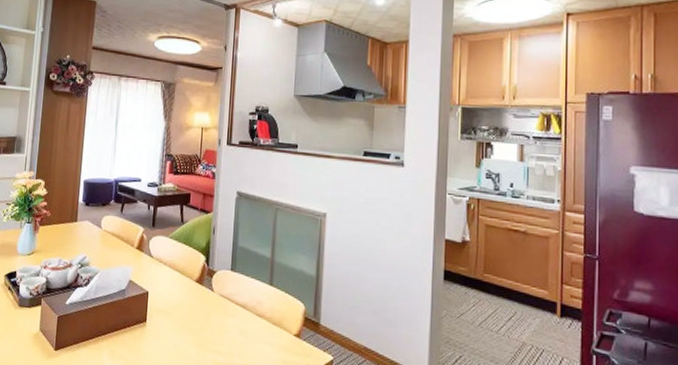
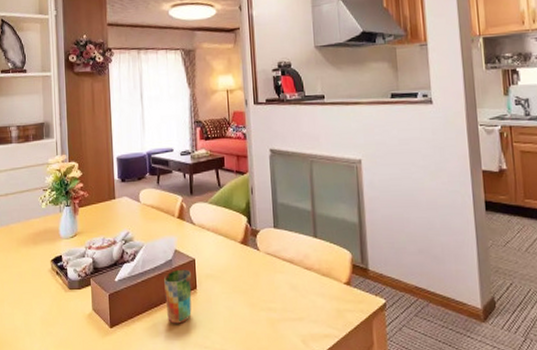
cup: none [113,300,143,355] -> present [164,269,192,324]

